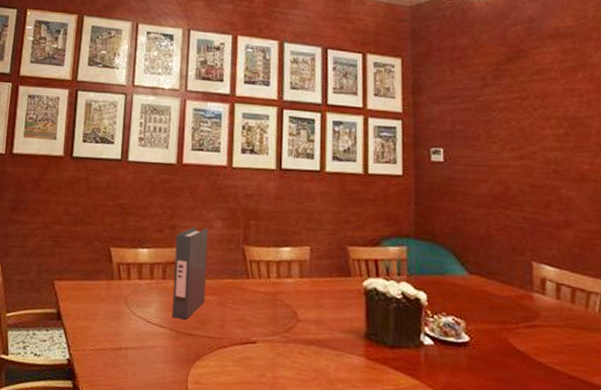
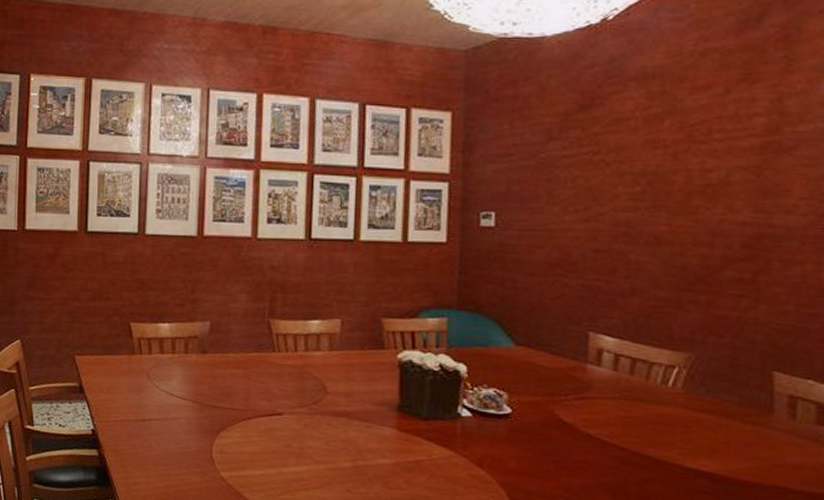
binder: present [171,226,209,320] -> none [195,300,232,393]

